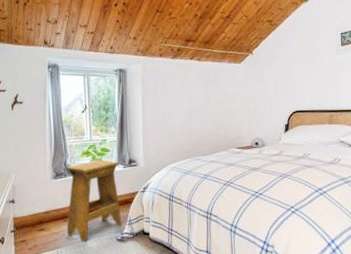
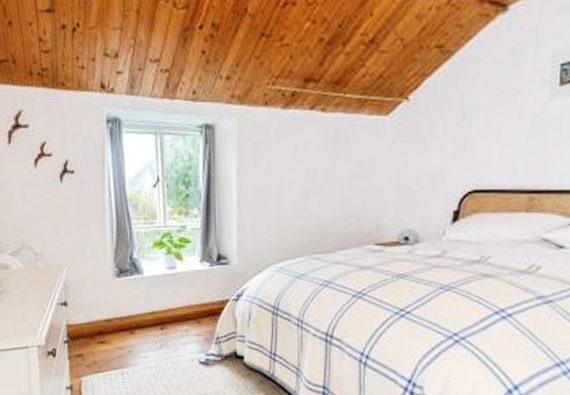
stool: present [65,159,122,242] -> none [131,253,207,363]

